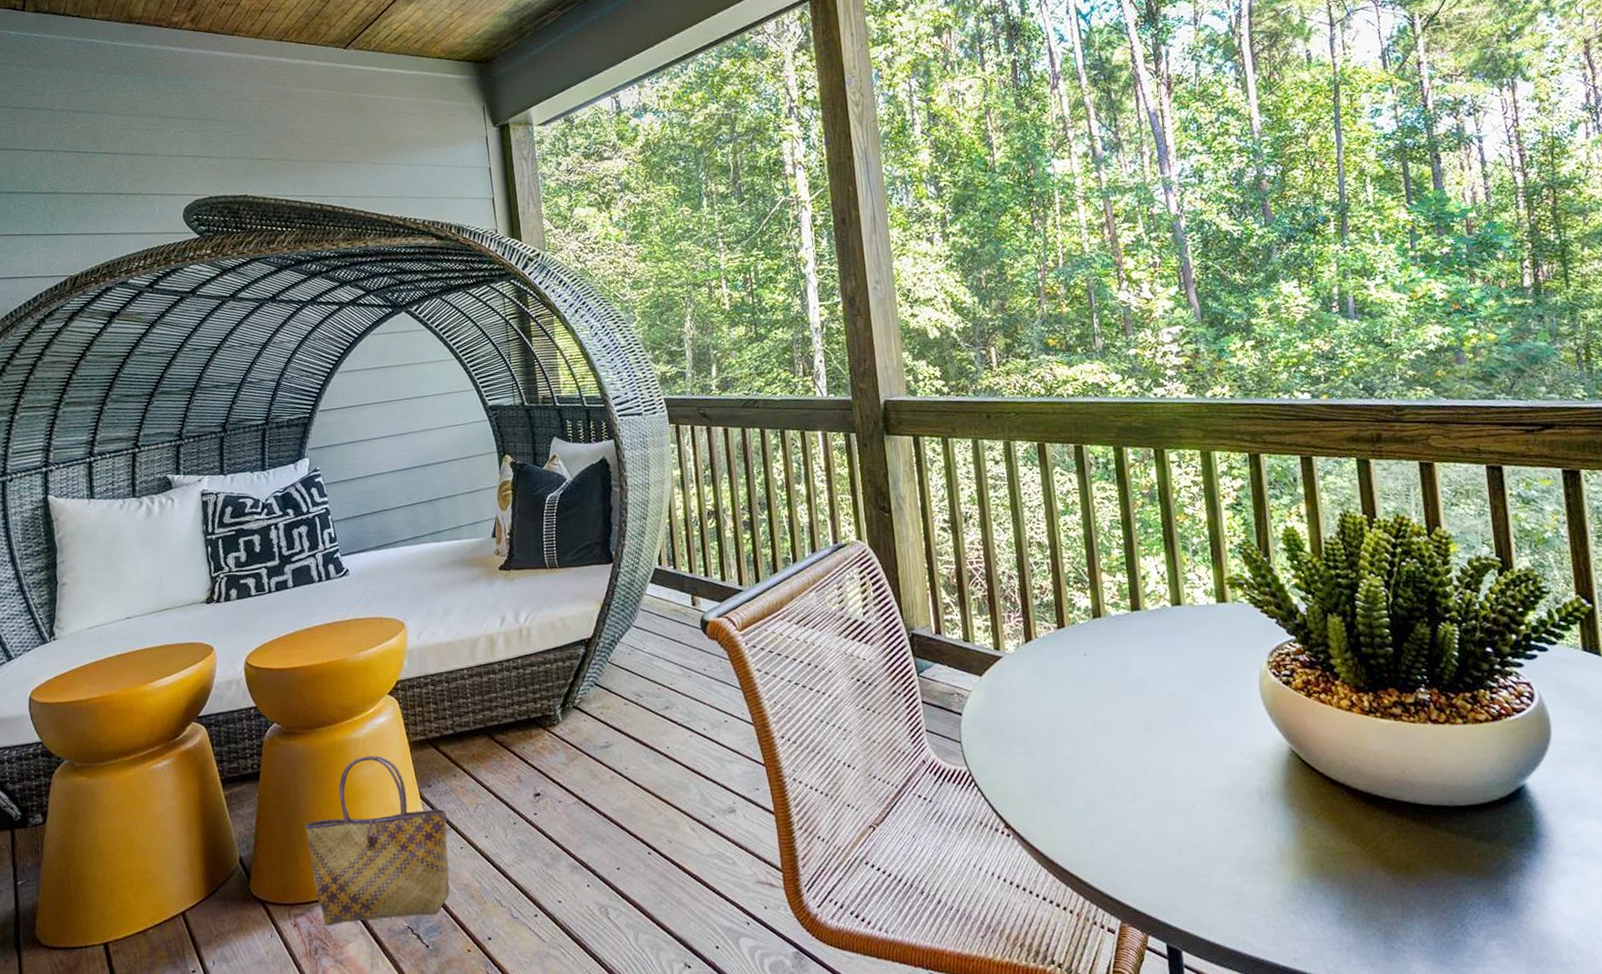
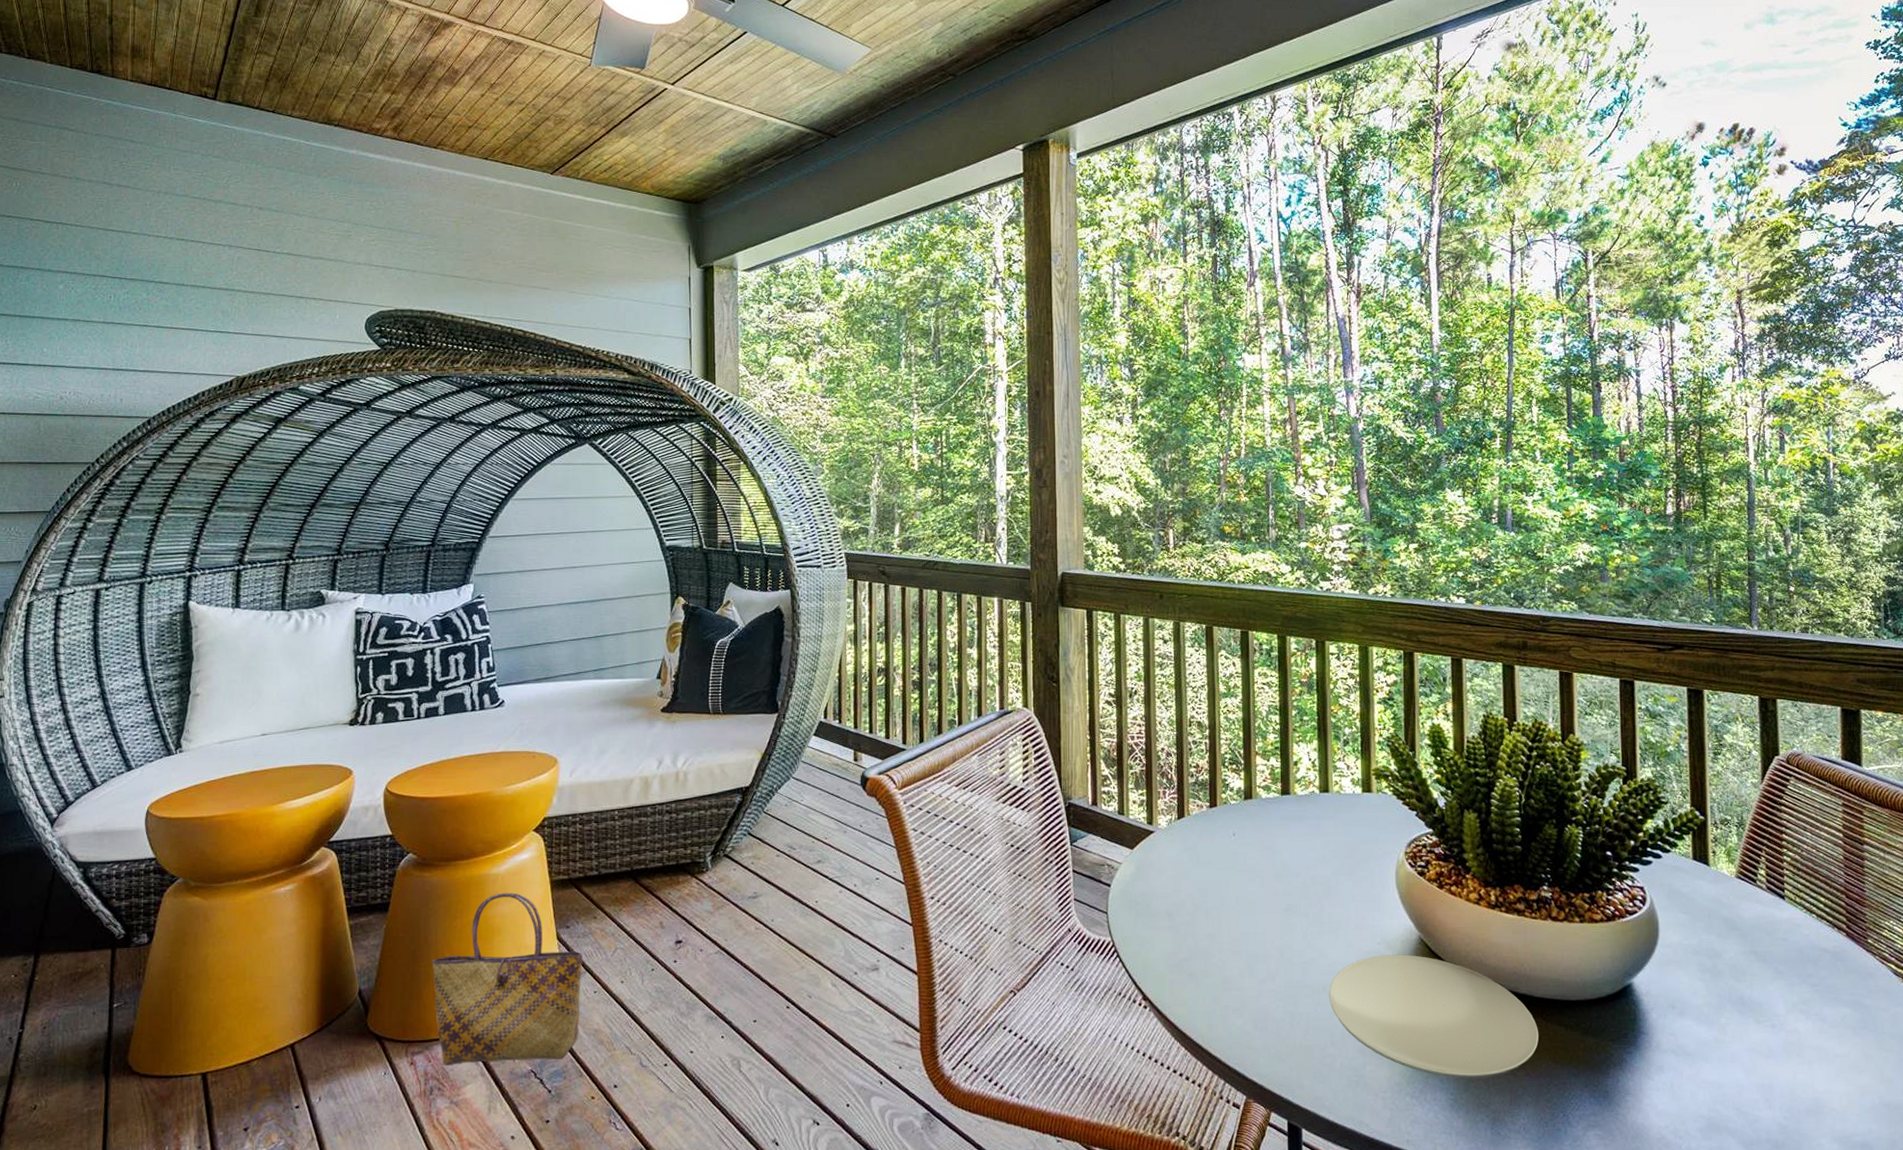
plate: none [1198,767,1428,893] -> present [1329,954,1539,1079]

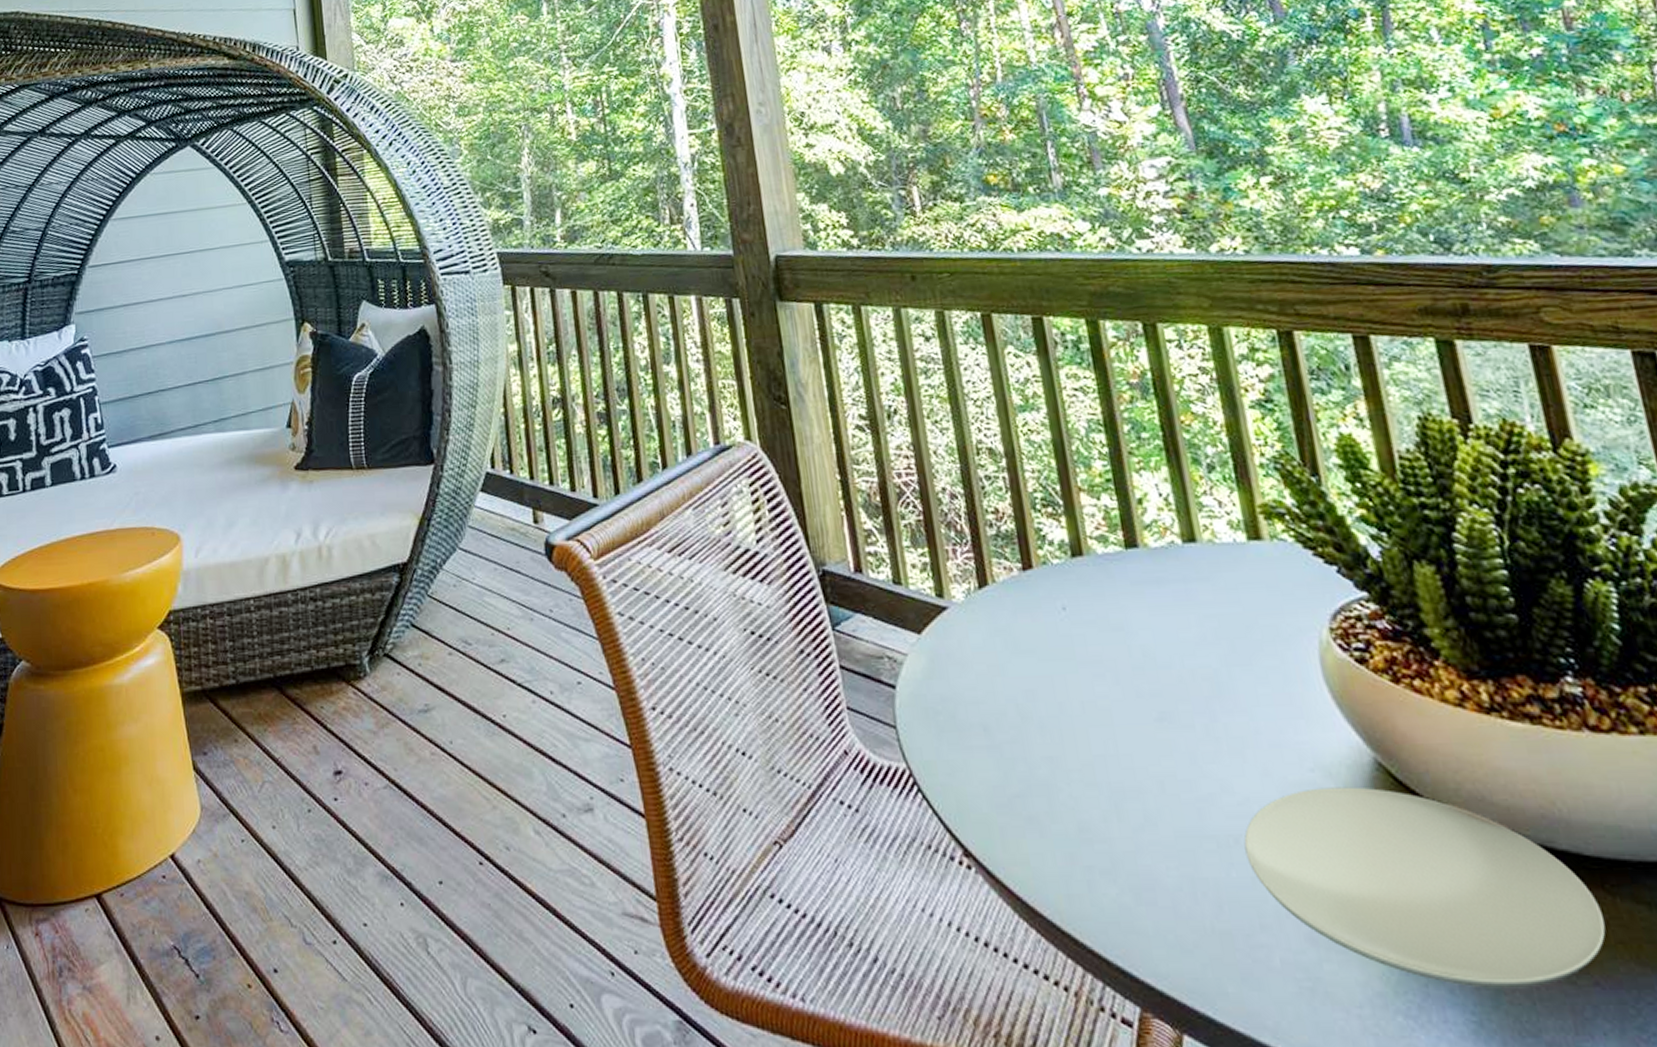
tote bag: present [433,892,582,1066] -> none [54,708,227,938]

